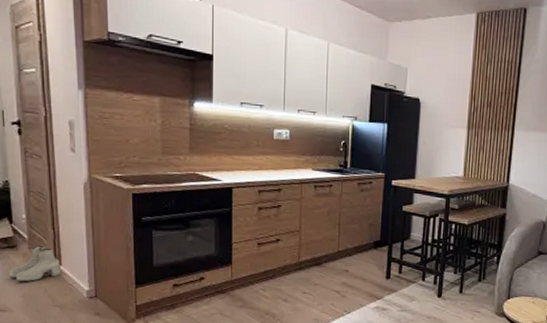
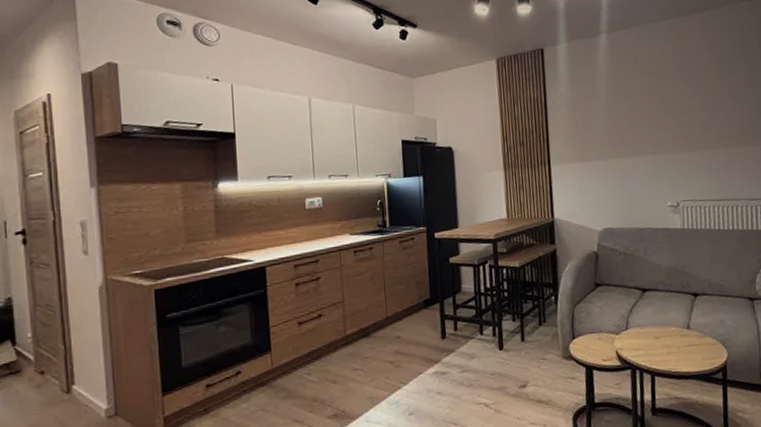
boots: present [9,246,60,282] -> none [12,365,73,413]

